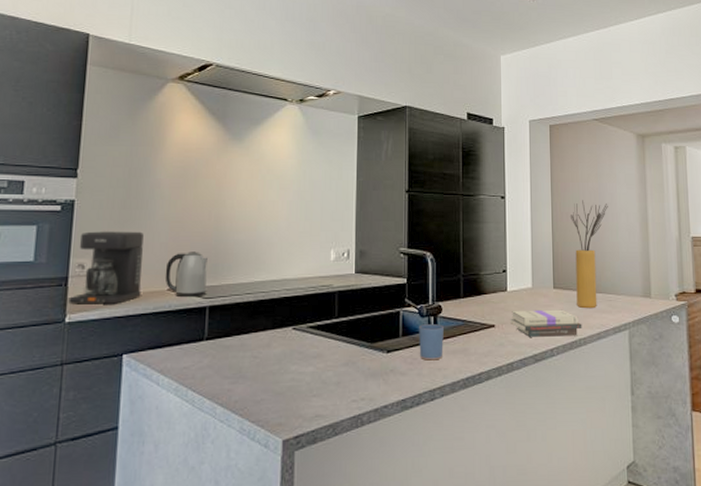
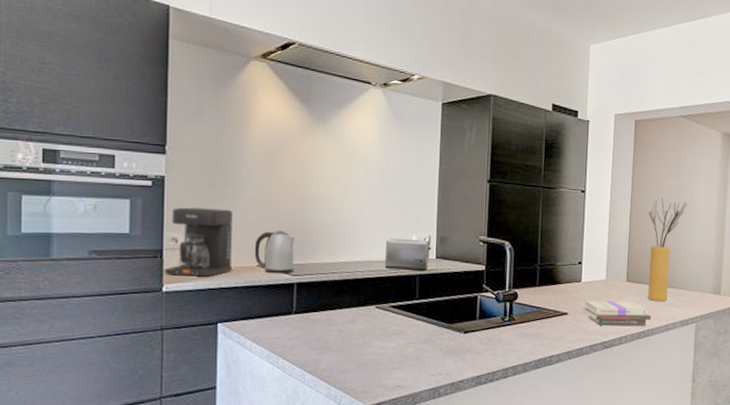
toaster: none [301,254,351,287] -> present [384,238,432,271]
mug: present [419,324,444,361] -> none [494,309,519,343]

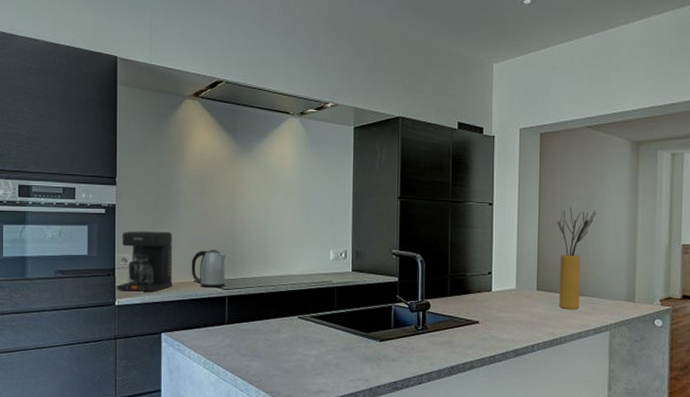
toaster: present [384,238,432,271] -> none [305,253,348,283]
books: present [582,300,651,327] -> none [493,309,564,334]

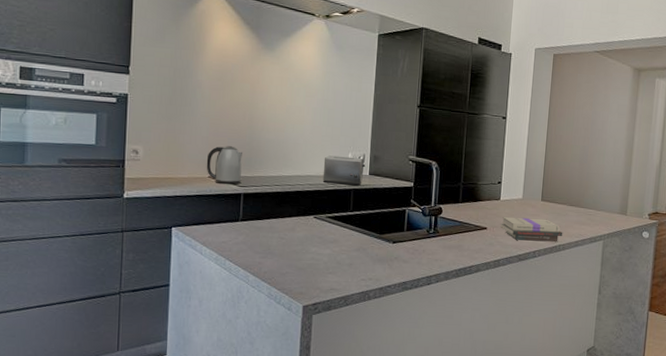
coffee maker: present [117,231,173,292] -> none [126,122,188,186]
toaster: none [305,253,348,283] -> present [322,155,366,186]
books: none [493,309,564,334] -> present [500,216,563,242]
vase: present [556,207,596,310] -> none [560,125,599,221]

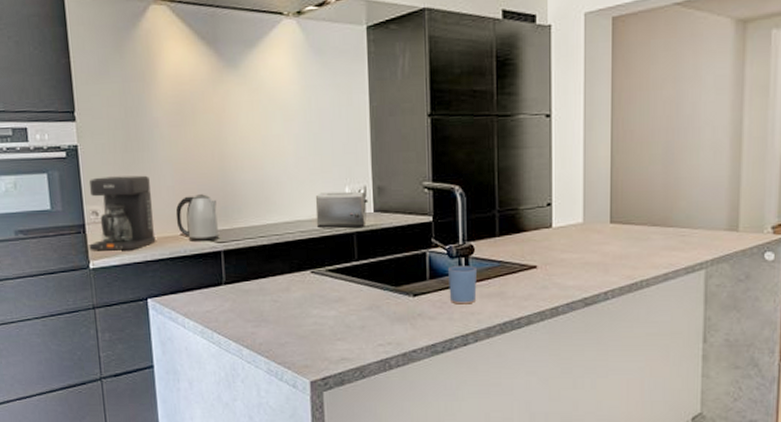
coffee maker: none [126,122,188,186] -> present [89,175,156,251]
mug: none [420,222,443,253] -> present [448,266,477,305]
books: present [500,216,563,242] -> none [554,247,645,279]

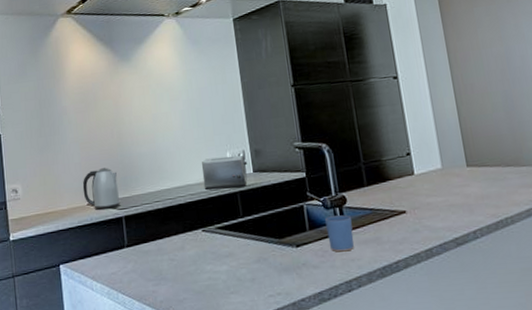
coffee maker: present [89,175,156,251] -> none [9,155,66,225]

